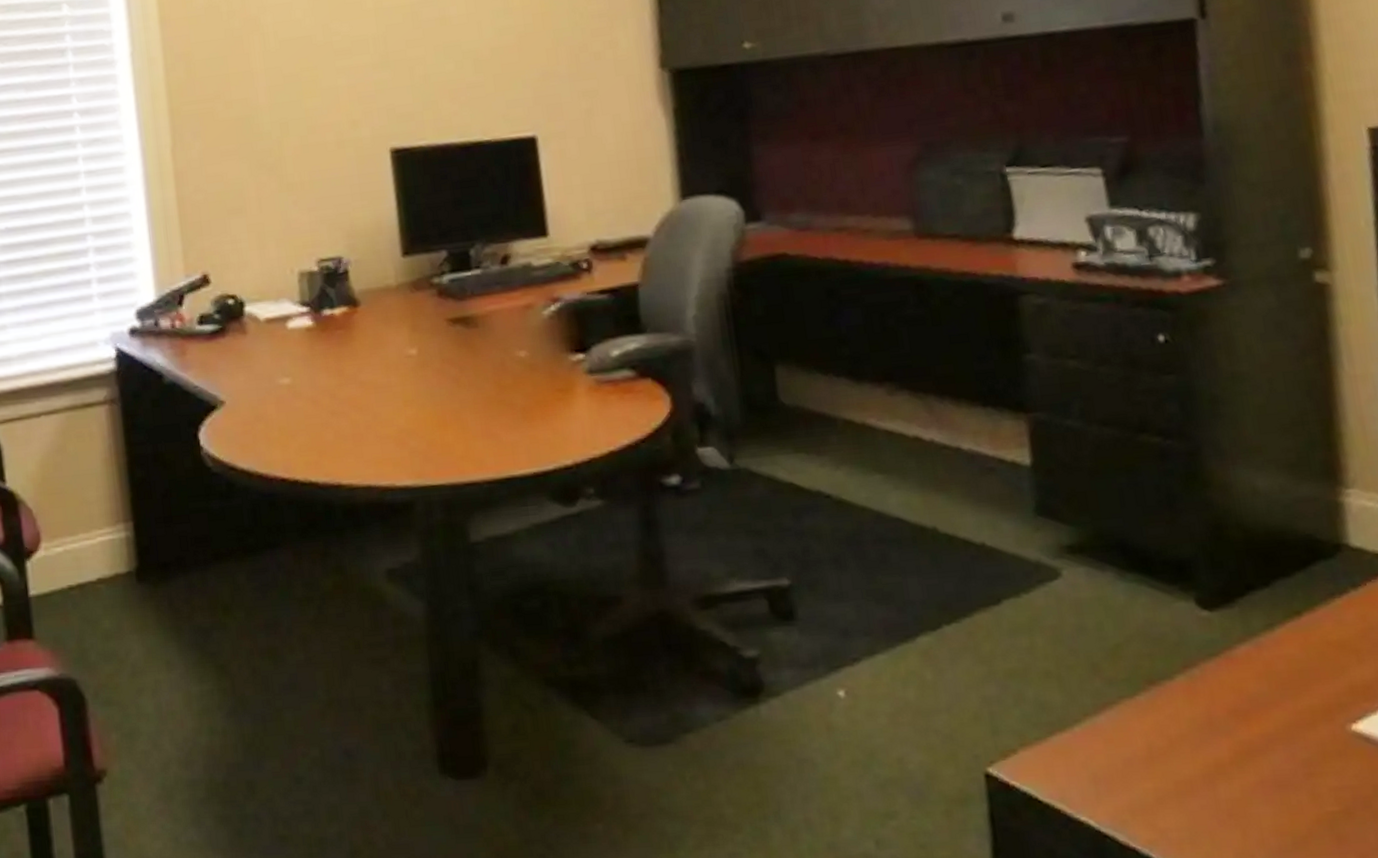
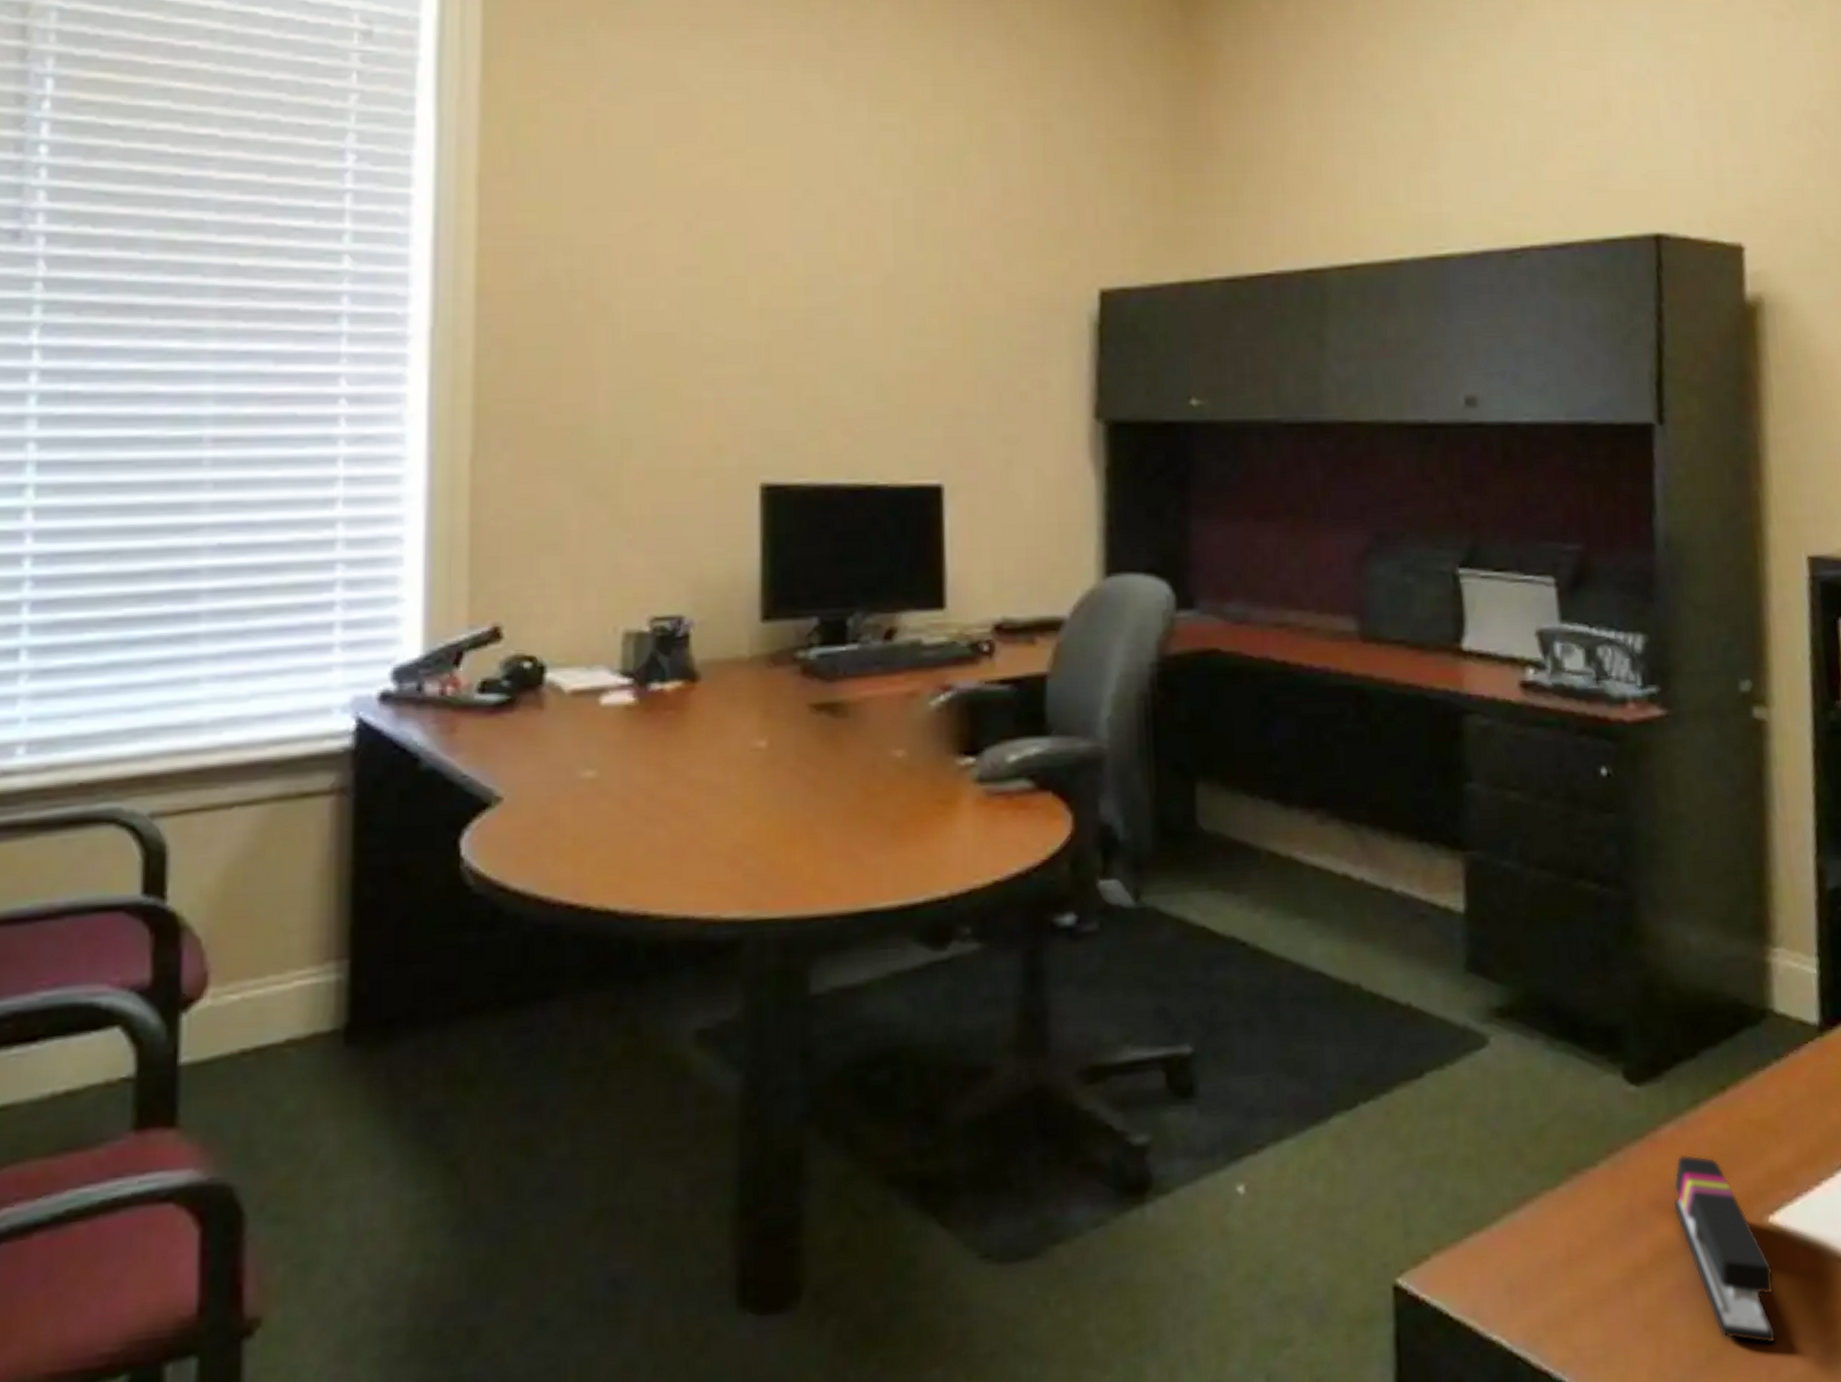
stapler: none [1252,670,1363,834] -> present [1673,1154,1776,1344]

